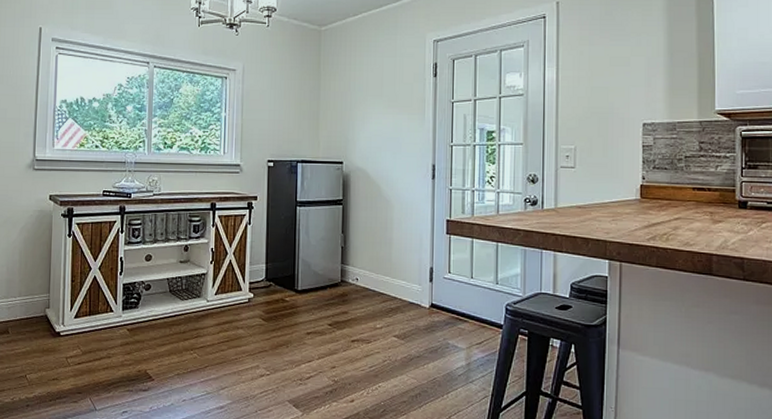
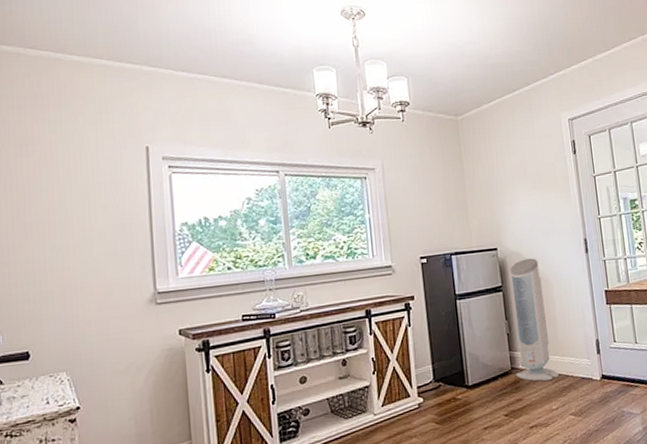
air purifier: none [345,176,388,300] -> present [510,258,560,381]

